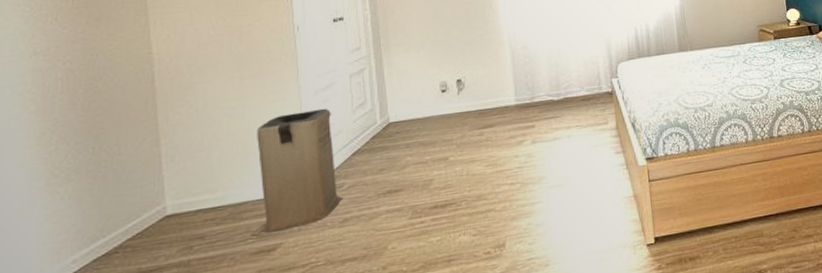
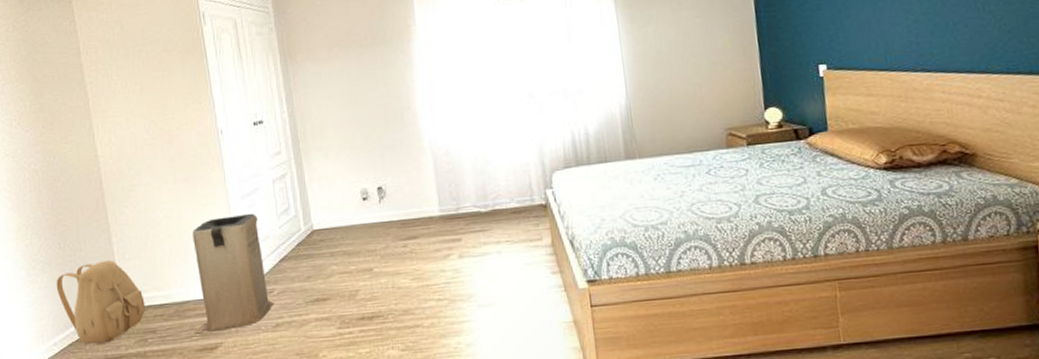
backpack: none [83,163,194,259] -> present [56,260,145,345]

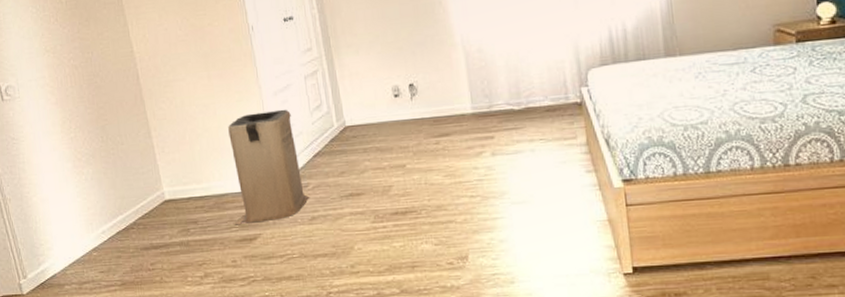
backpack: present [56,260,145,345] -> none [101,153,186,234]

